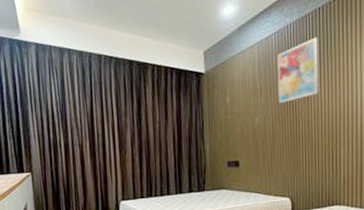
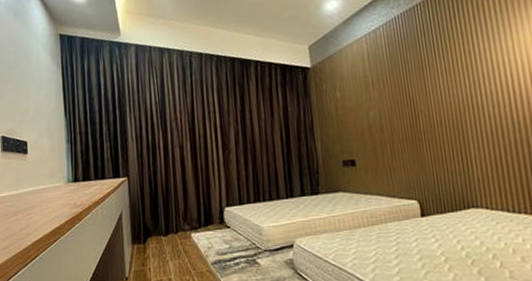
wall art: present [277,36,319,103] -> none [388,27,437,96]

